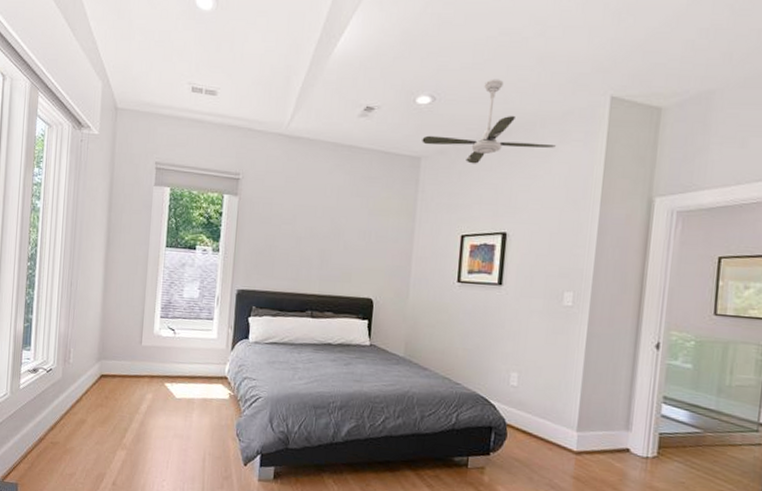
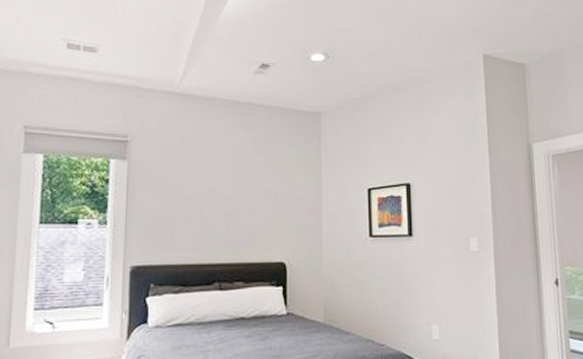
ceiling fan: present [422,79,556,164] -> none [320,38,443,118]

